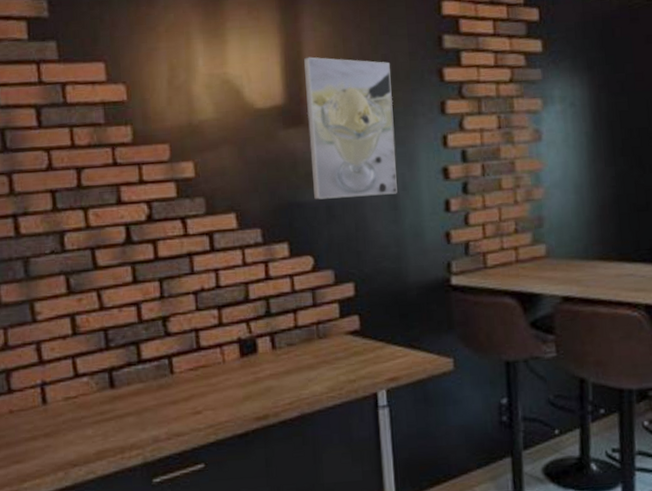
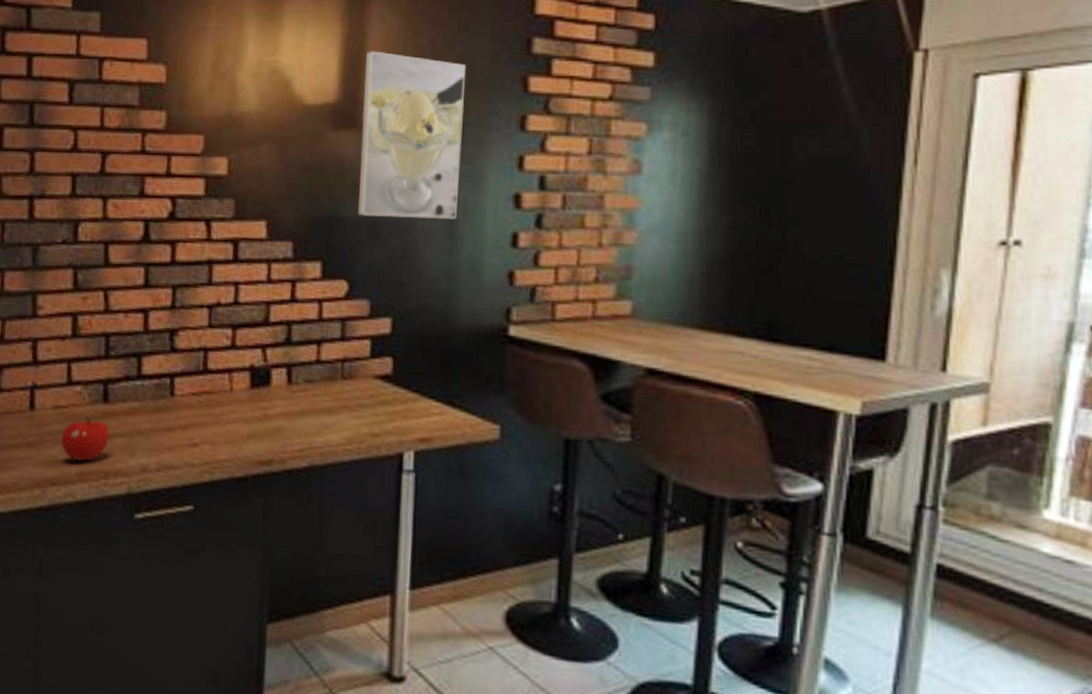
fruit: none [75,401,121,442] -> present [61,415,110,462]

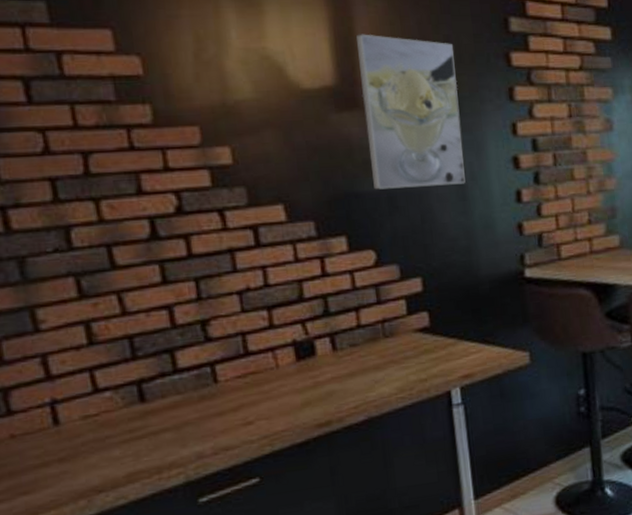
fruit: present [61,415,110,462] -> none [98,418,155,464]

